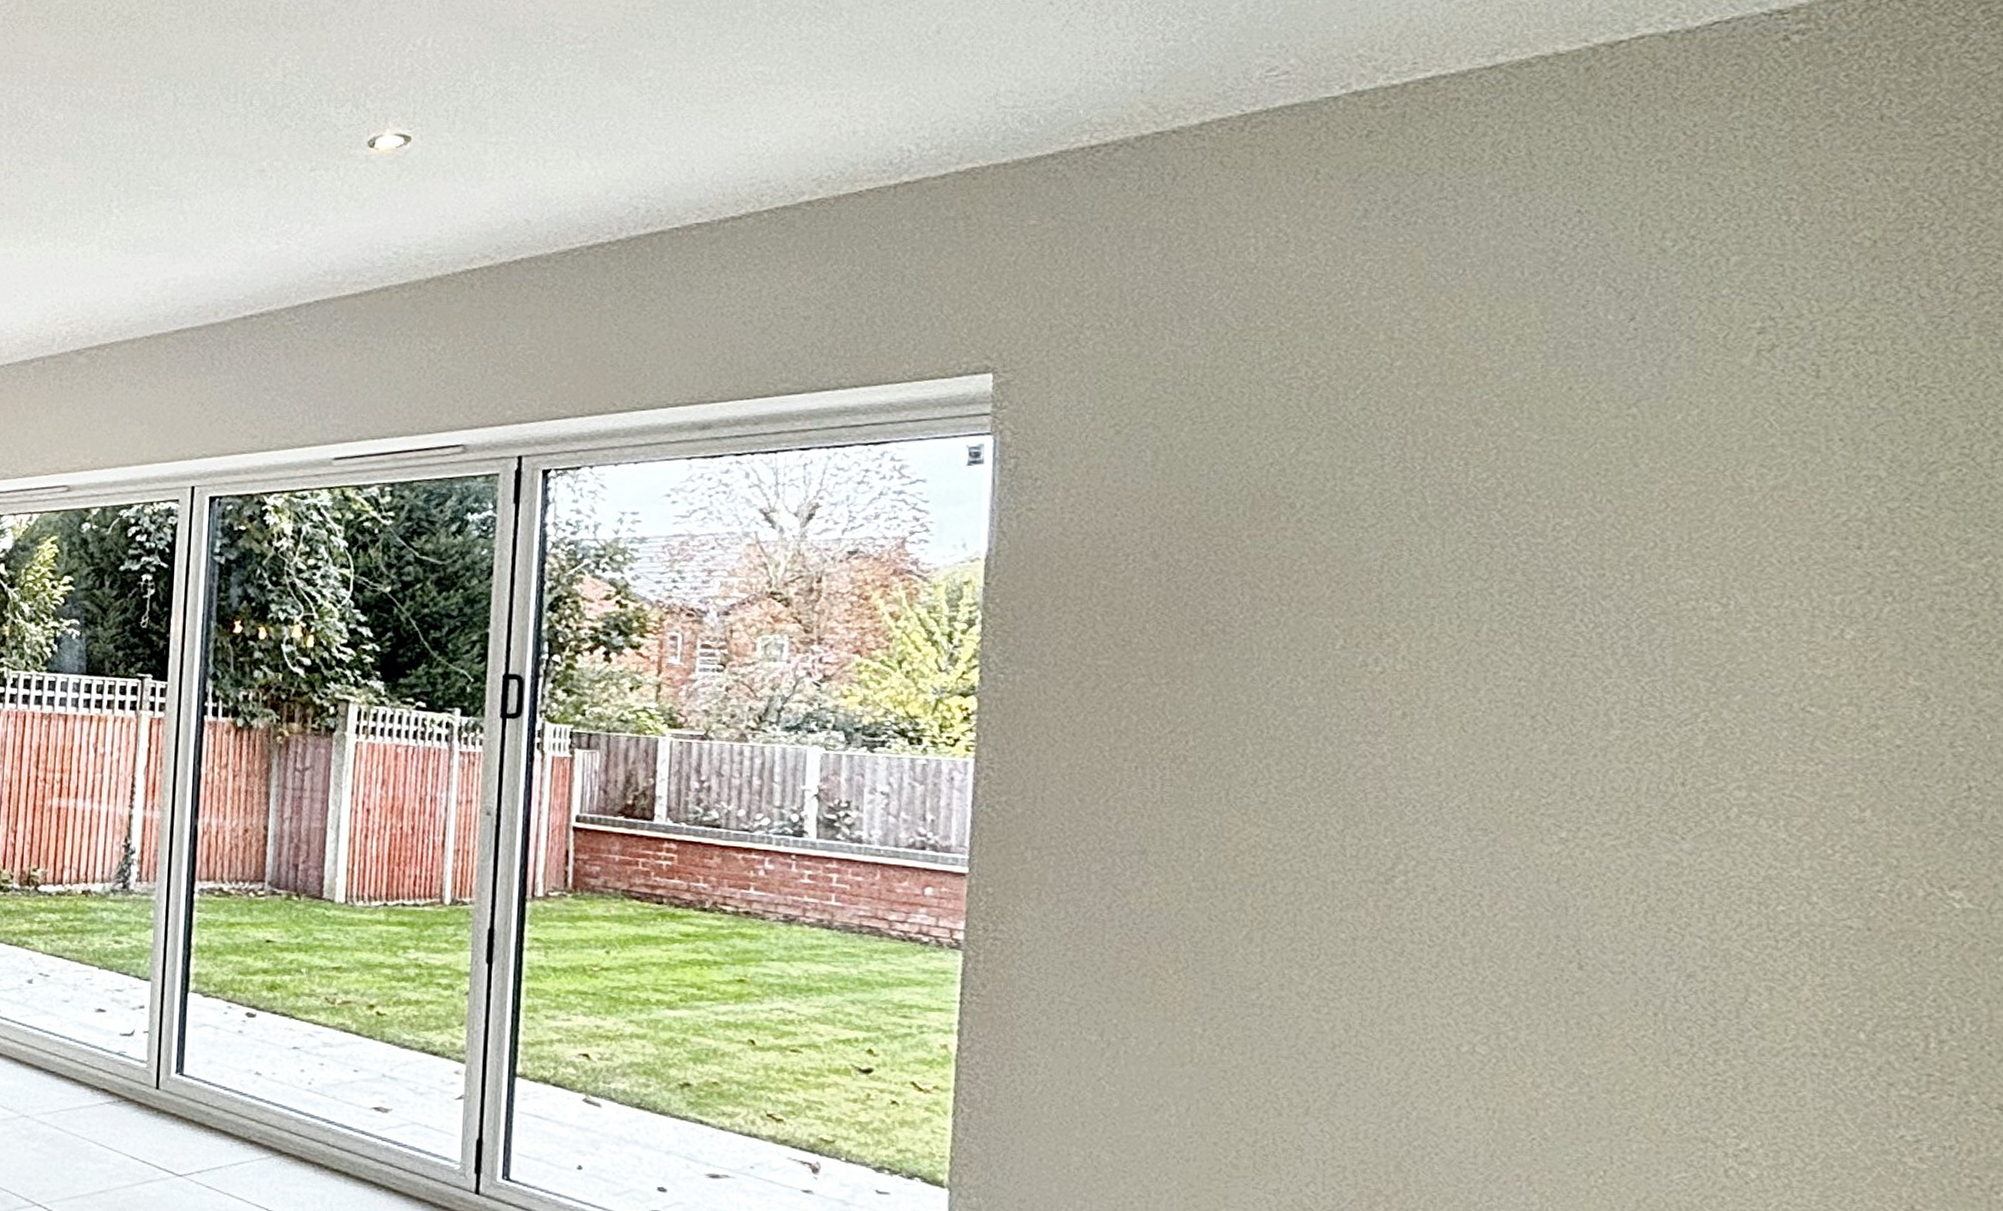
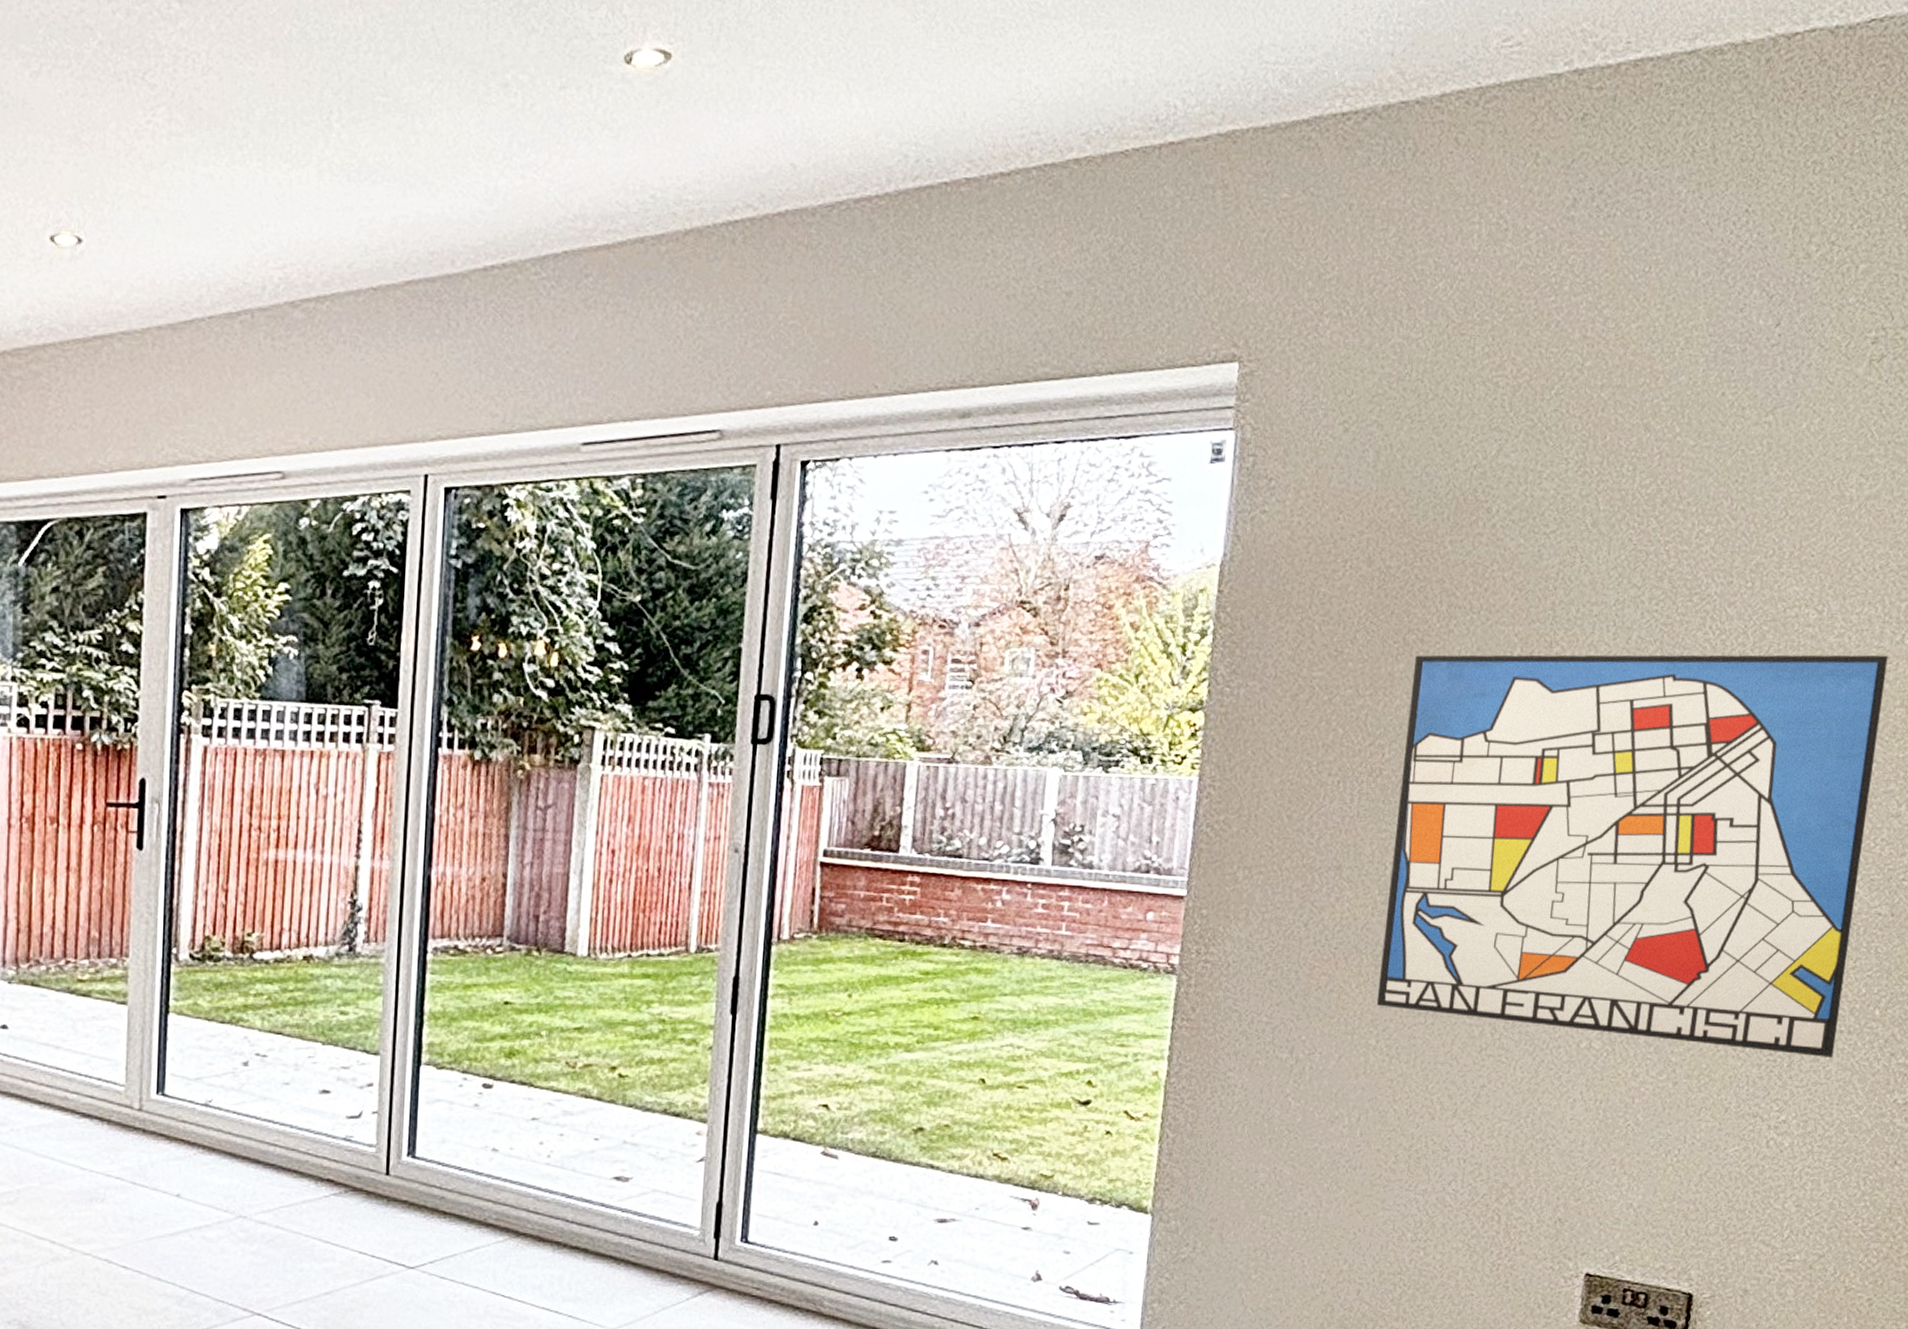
wall art: none [1200,645,1824,1083] -> present [1376,654,1888,1057]

